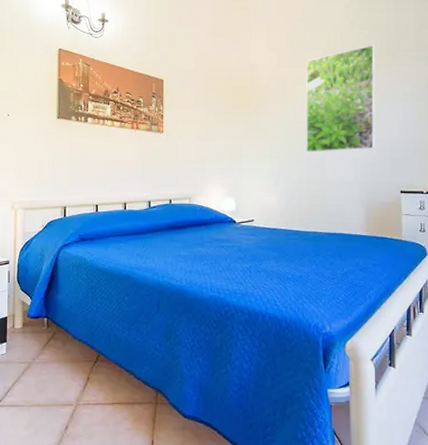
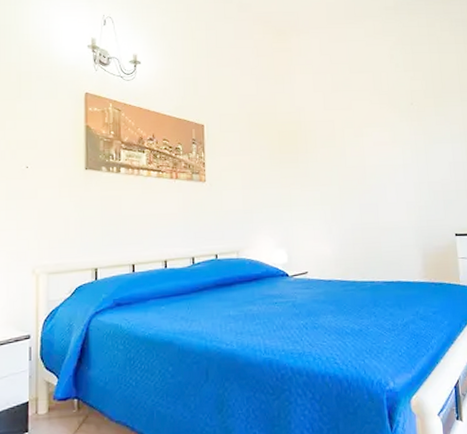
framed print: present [306,45,375,153] -> none [353,86,427,198]

